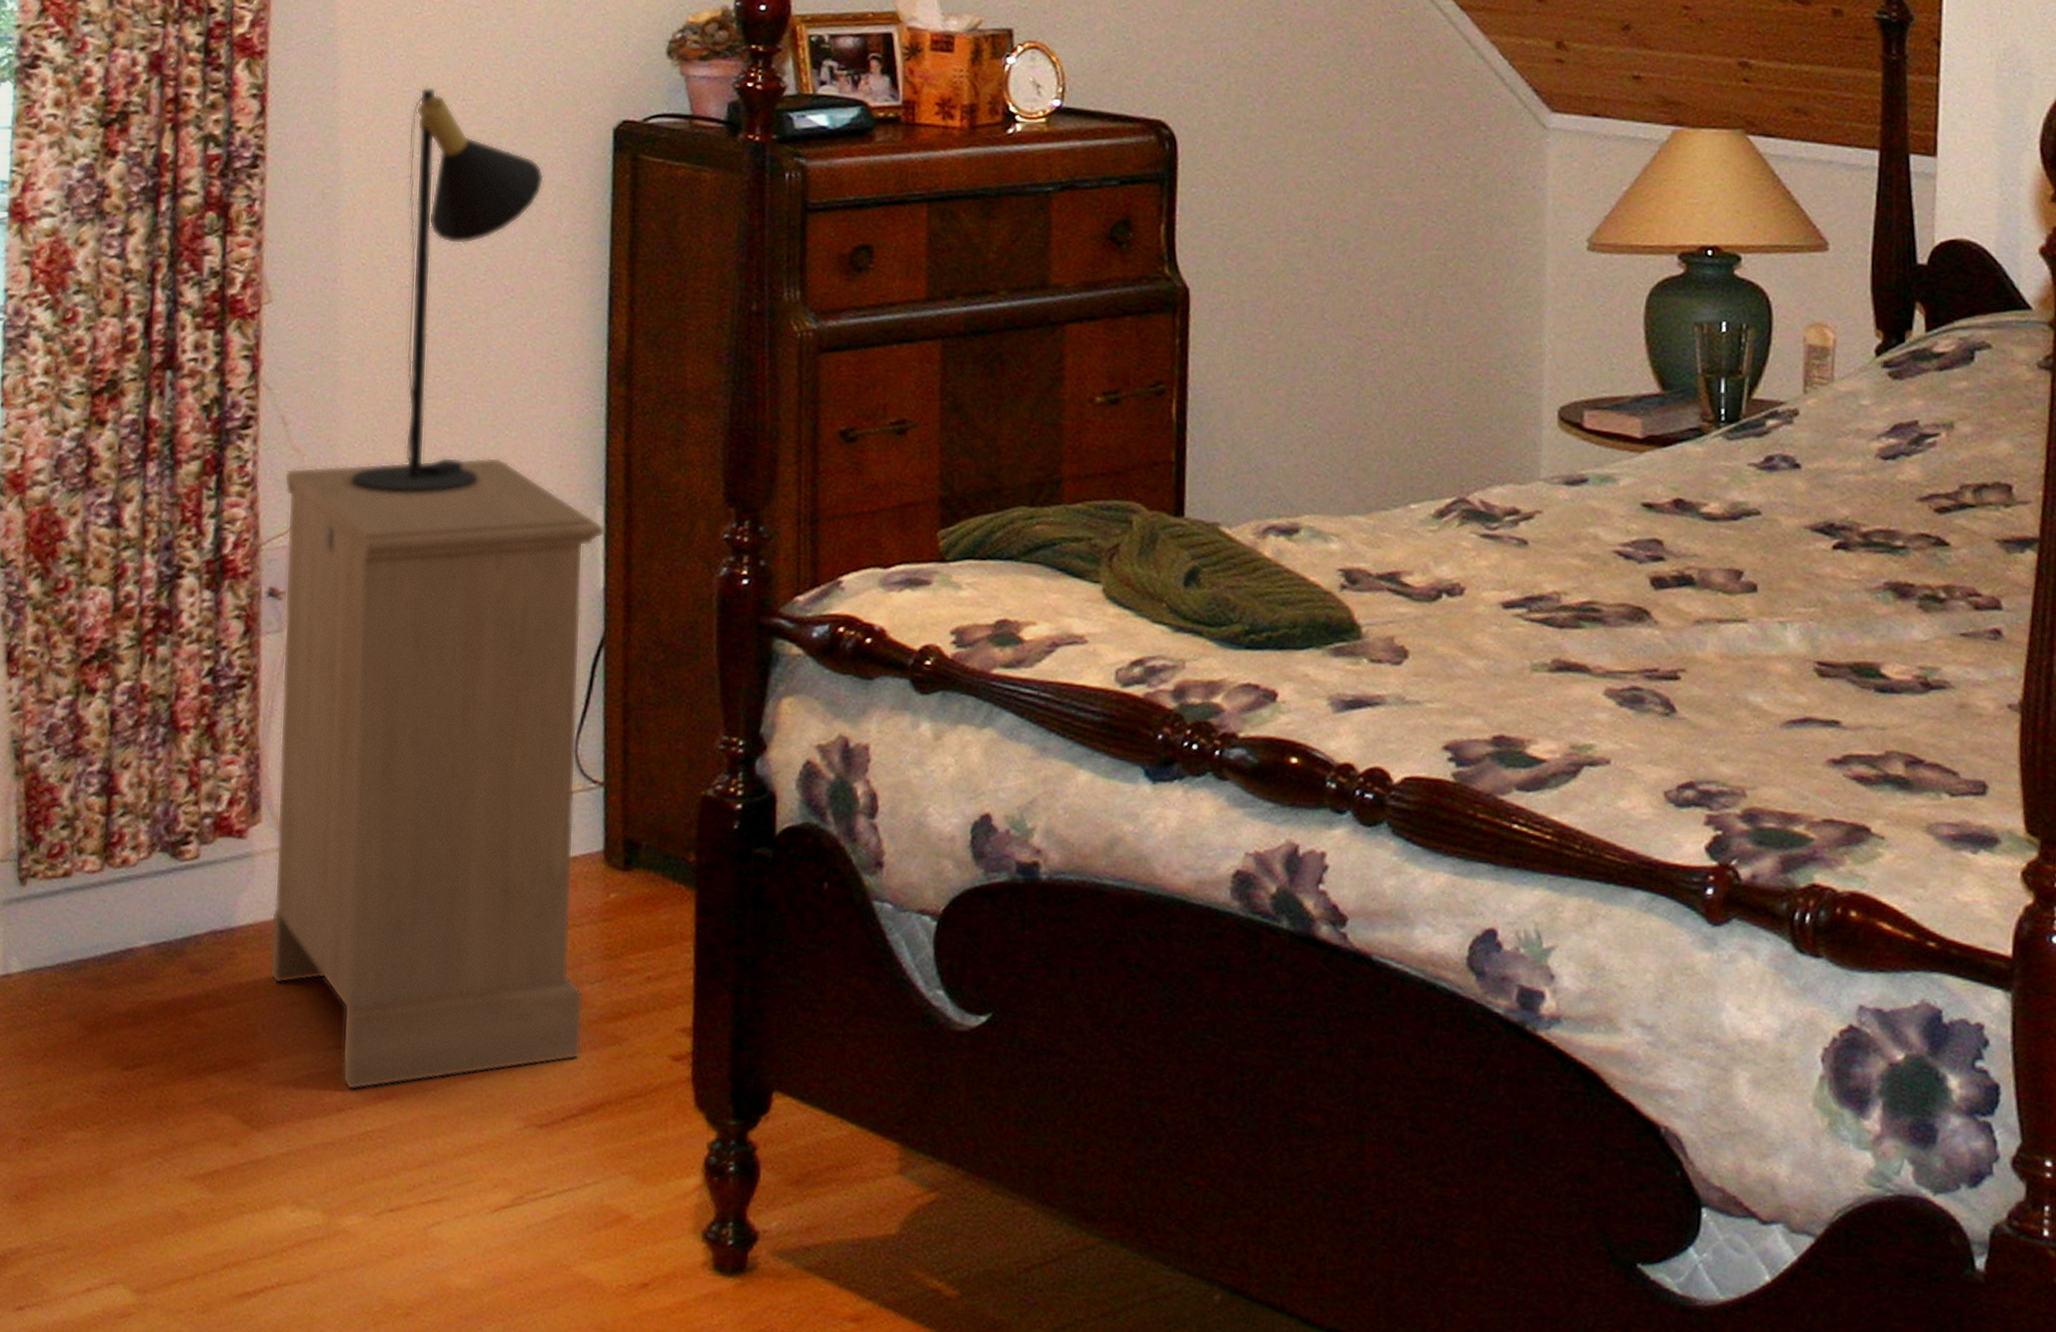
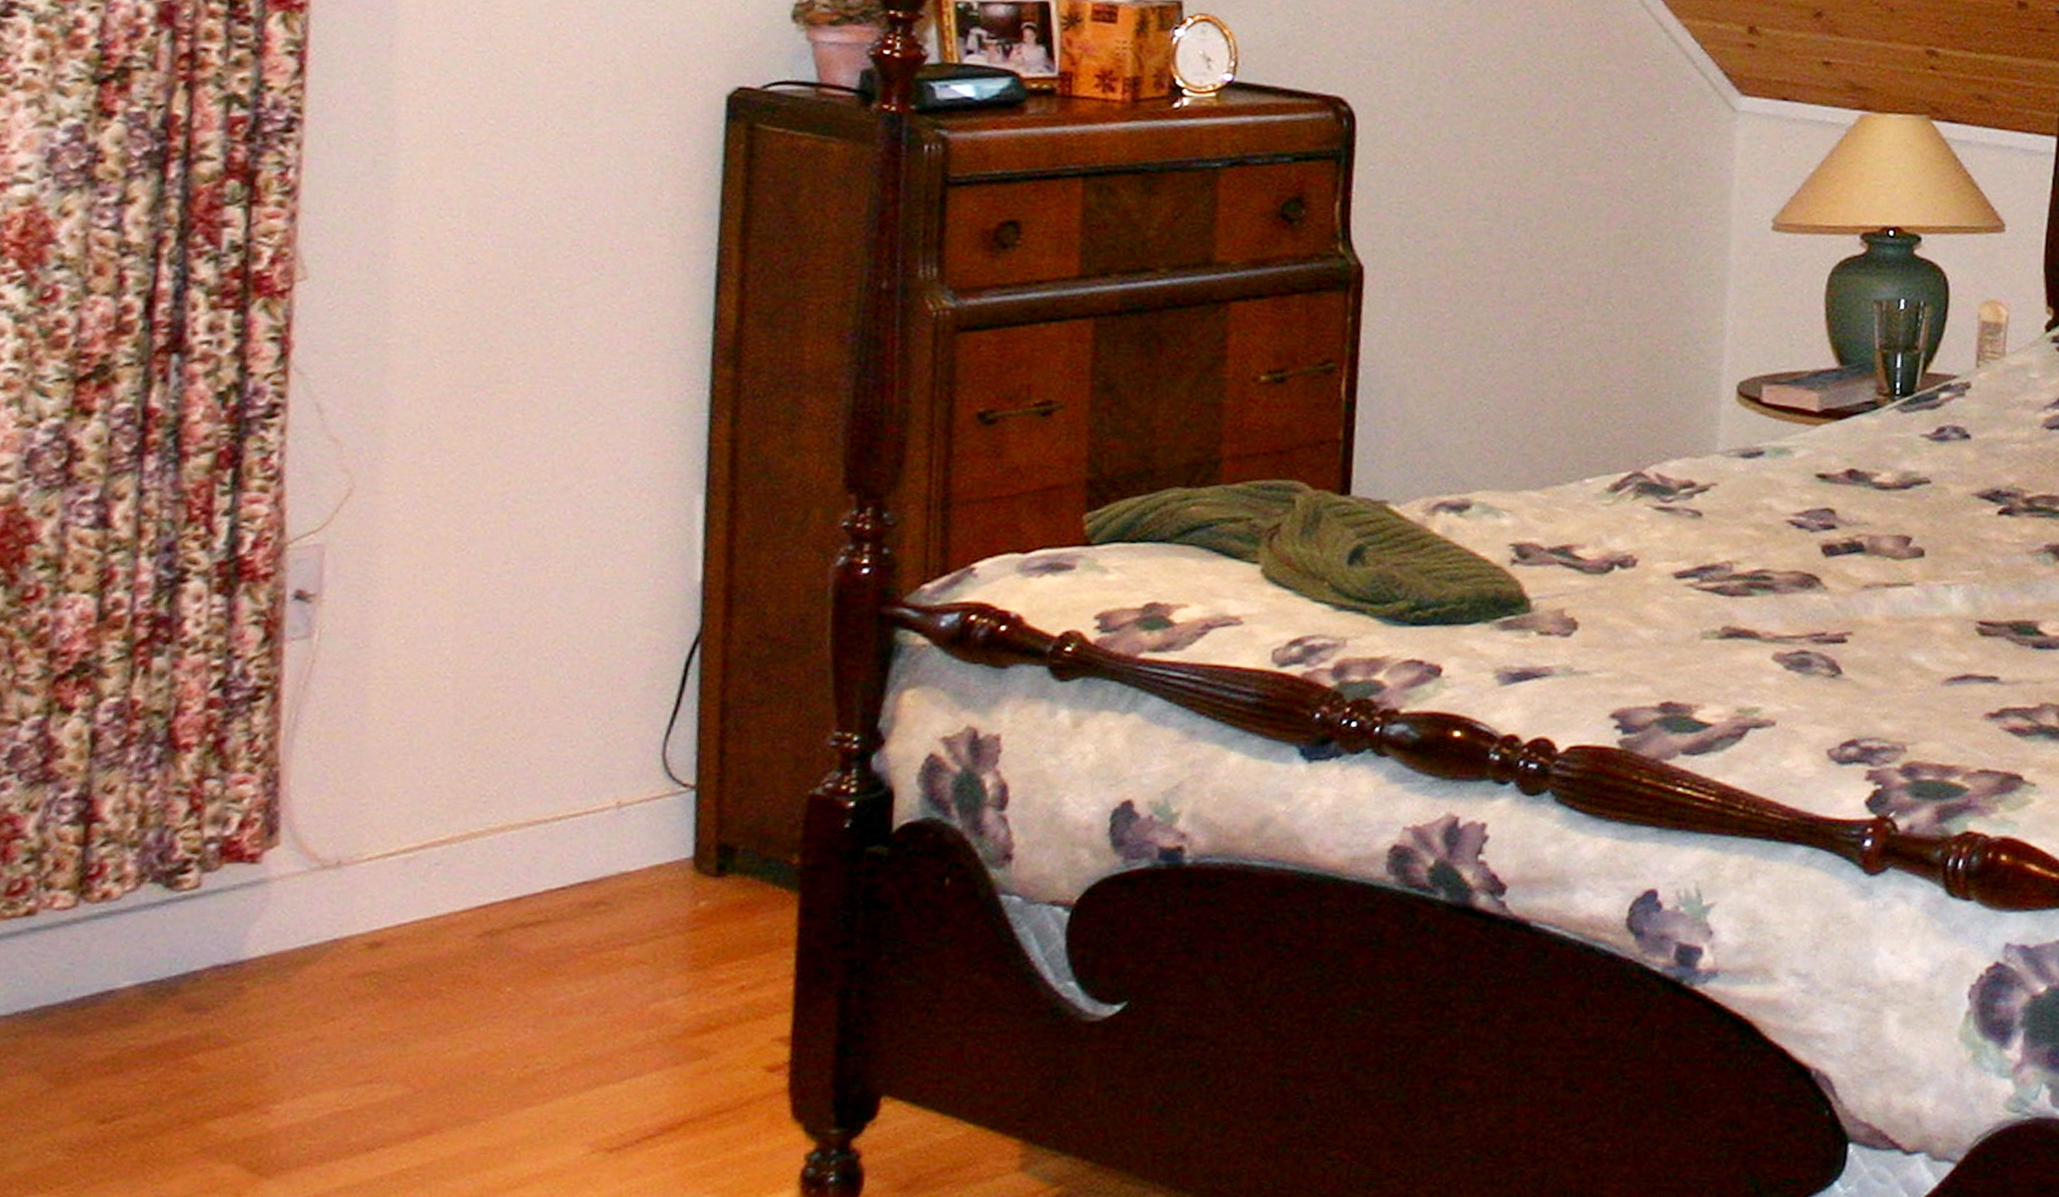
cabinet: present [269,457,605,1090] -> none [285,444,705,1127]
table lamp: present [352,87,544,494] -> none [401,47,643,486]

